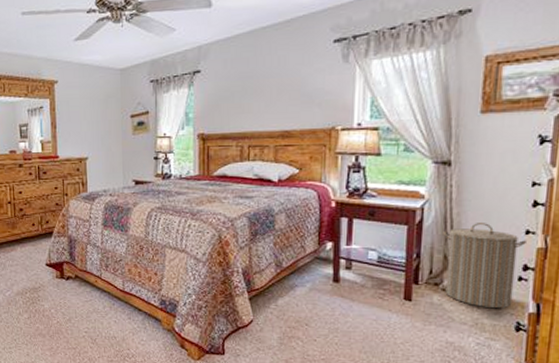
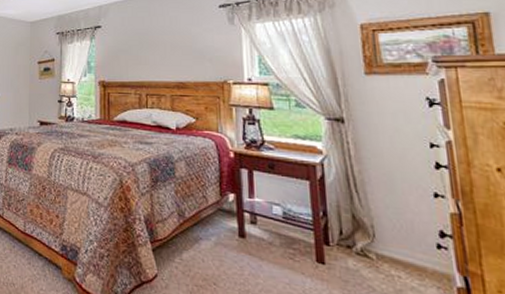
laundry hamper: present [443,223,526,309] -> none [347,182,437,280]

